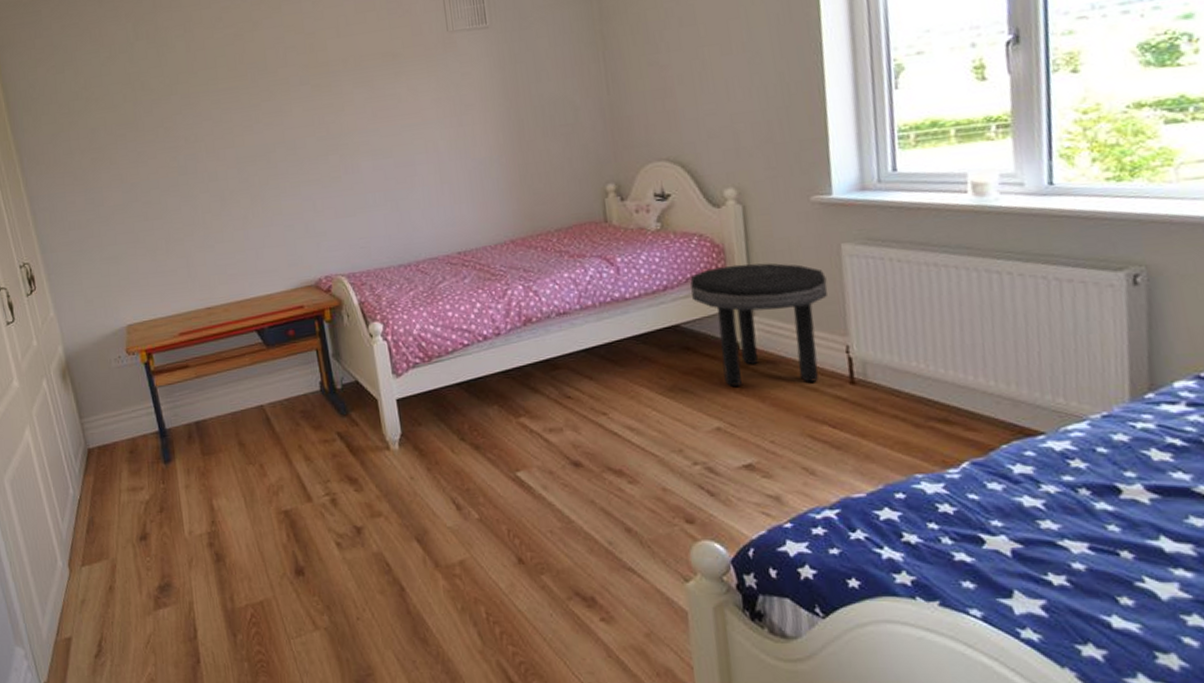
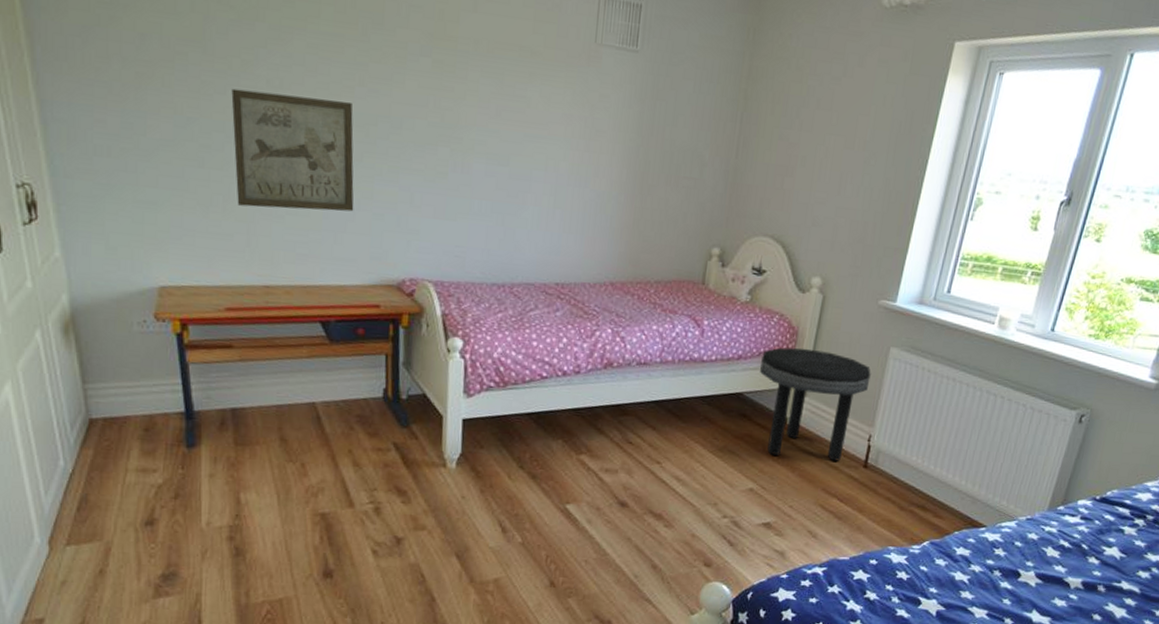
wall art: none [160,139,268,245] -> present [231,88,354,212]

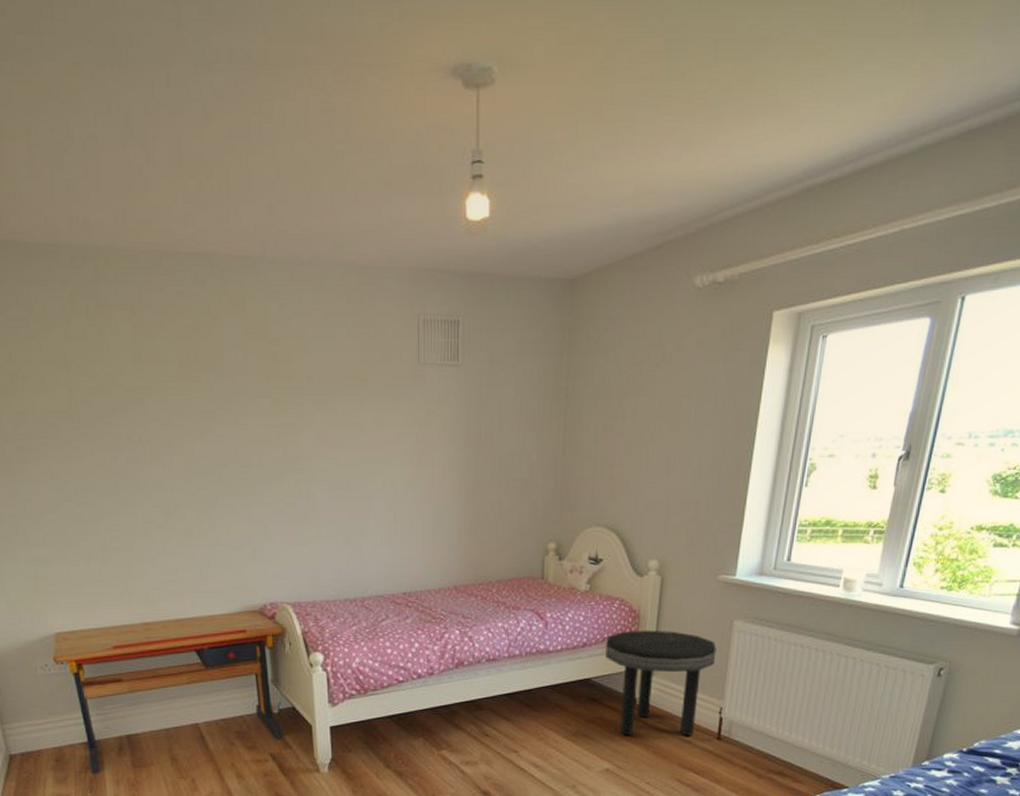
wall art: present [231,88,354,212] -> none [98,449,215,554]

